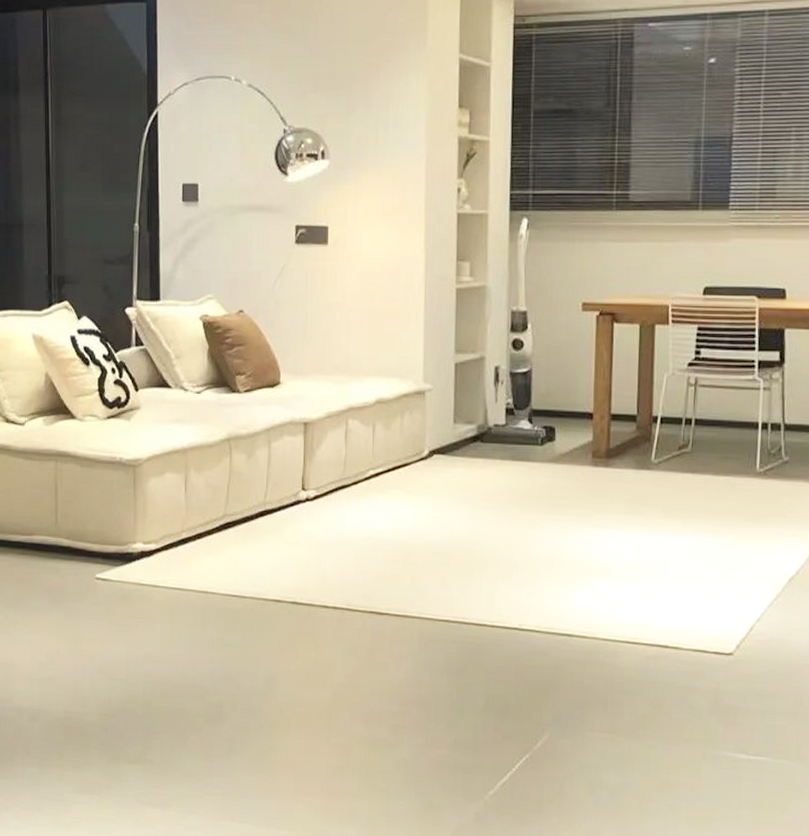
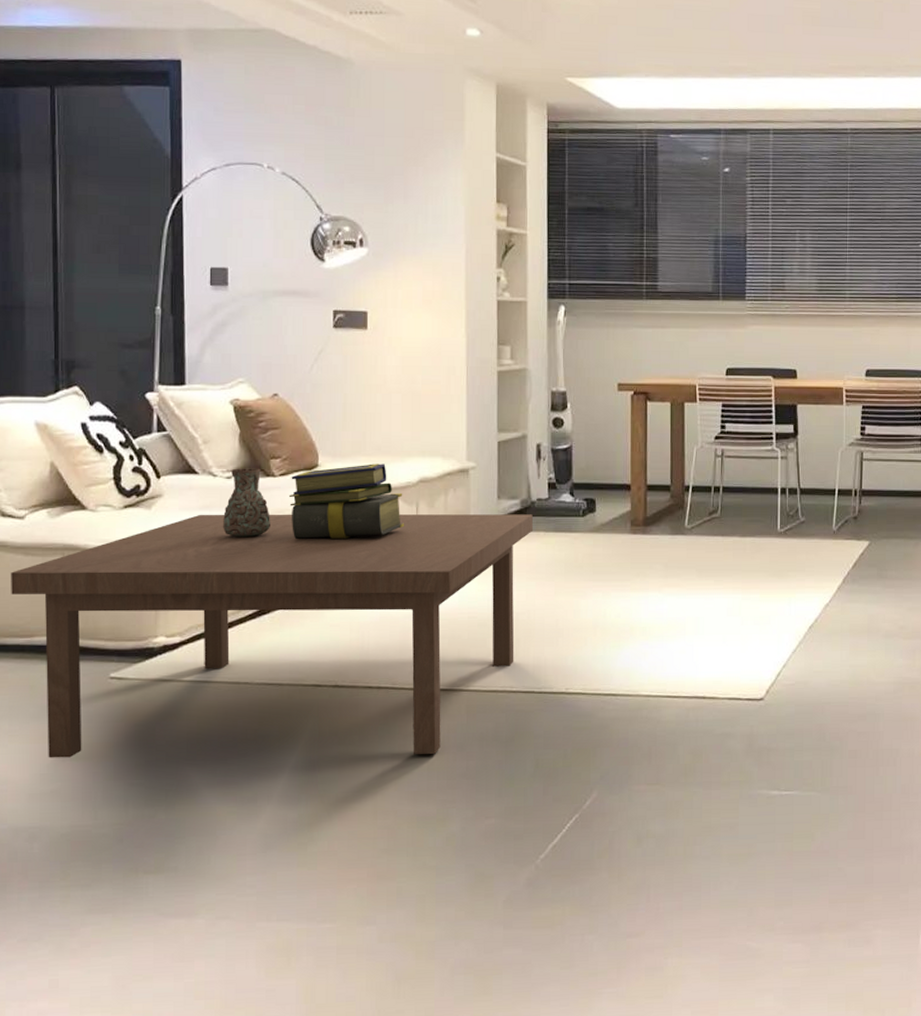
coffee table: none [14,427,489,678] -> present [11,514,533,758]
decorative vase: none [193,383,236,451] -> present [223,468,270,537]
stack of books: none [252,382,362,458] -> present [288,464,405,540]

